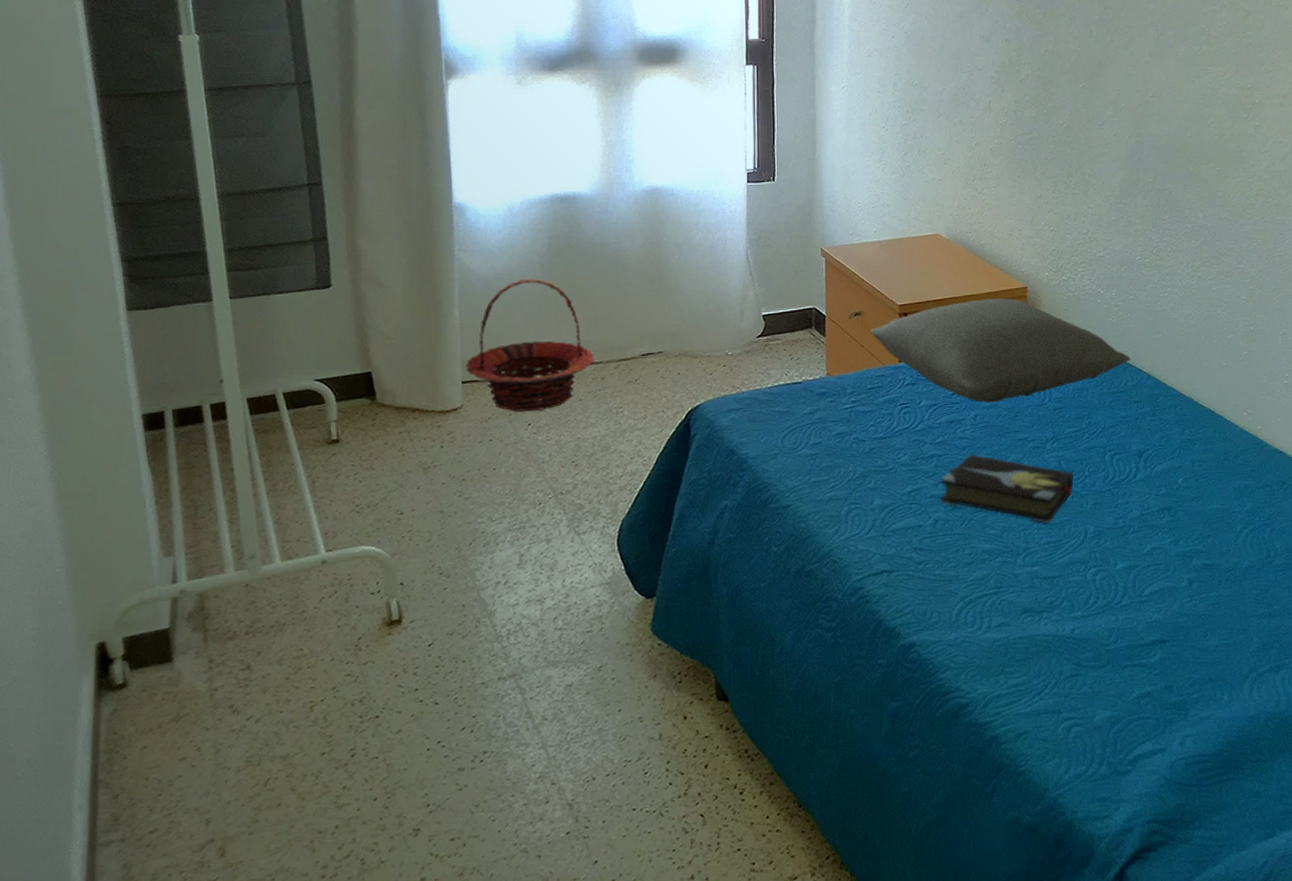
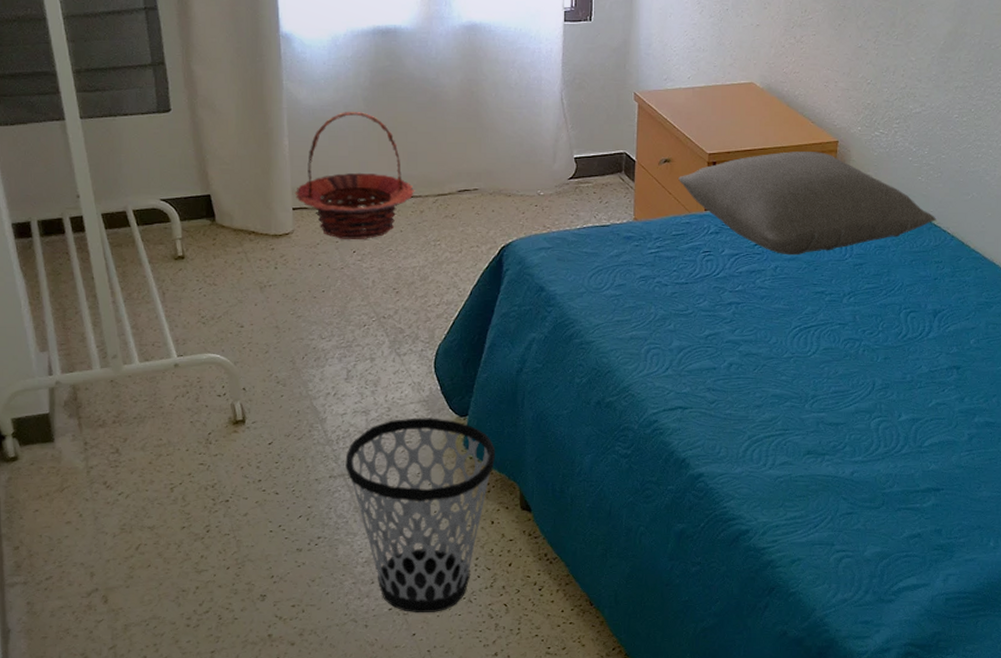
wastebasket: none [517,601,688,835] -> present [345,418,496,613]
hardback book: present [939,454,1074,523] -> none [735,304,867,373]

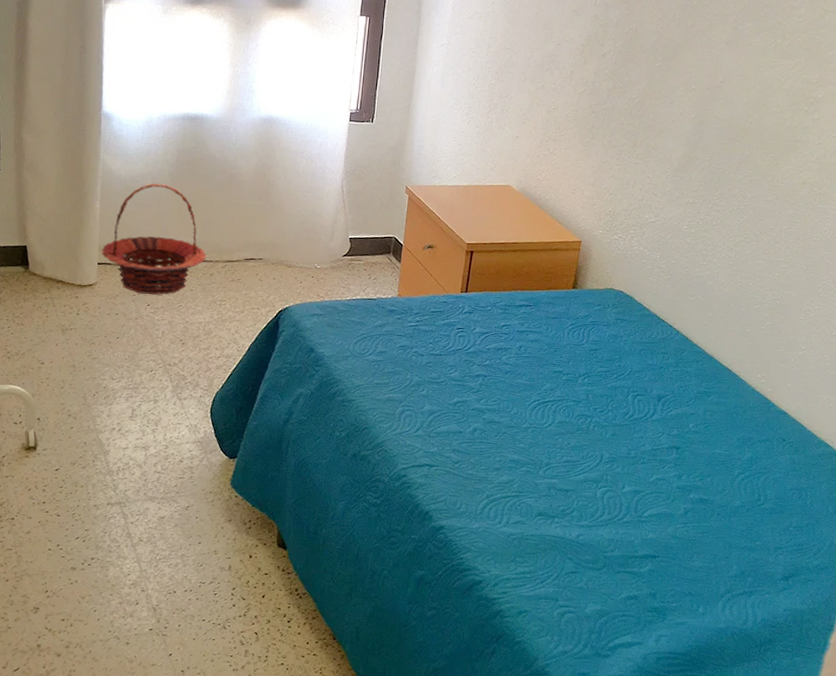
wastebasket: present [345,418,496,613] -> none [122,456,259,636]
pillow: present [678,151,936,256] -> none [439,247,664,338]

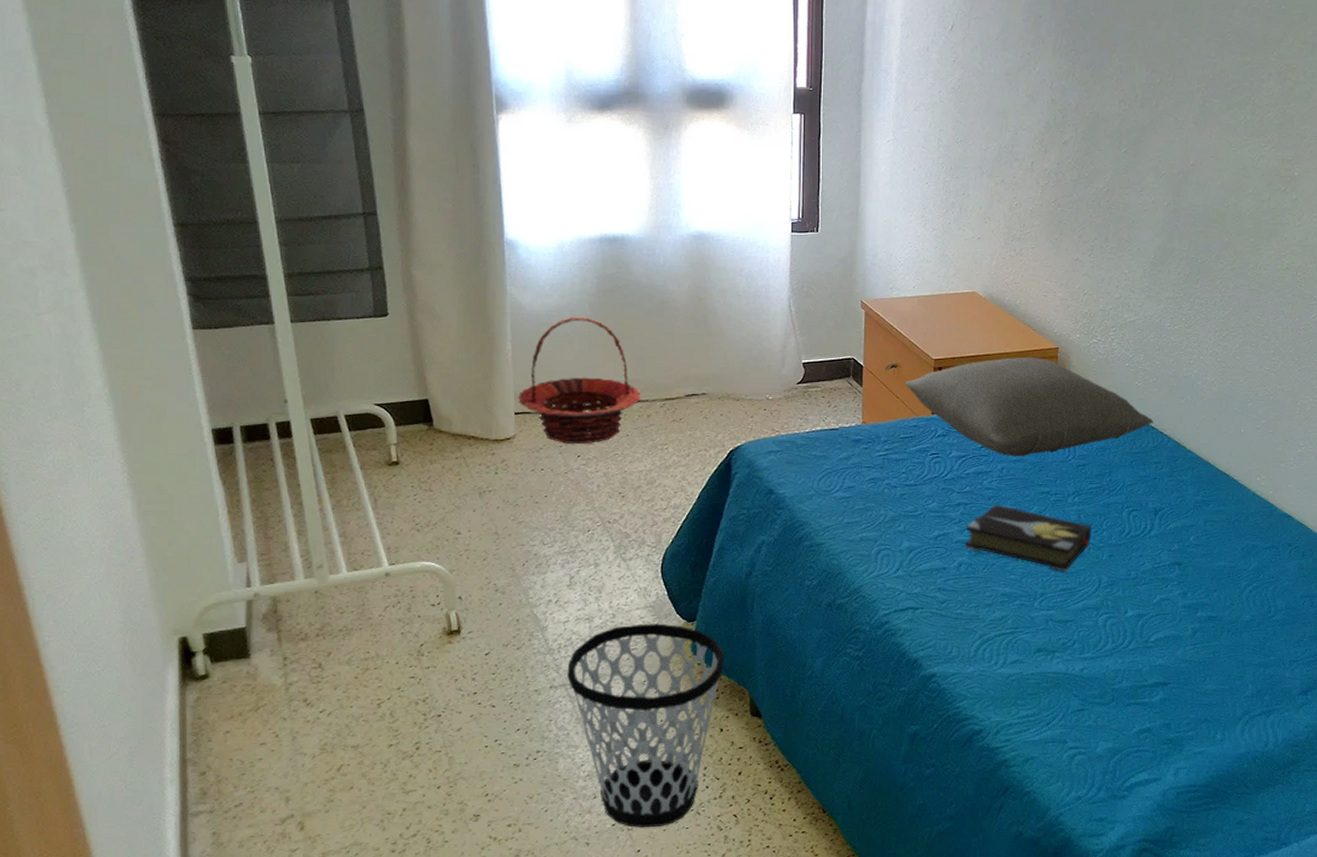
wastebasket: none [122,456,259,636] -> present [567,623,725,828]
pillow: none [439,247,664,338] -> present [906,357,1153,457]
hardback book: none [480,378,598,445] -> present [964,504,1091,571]

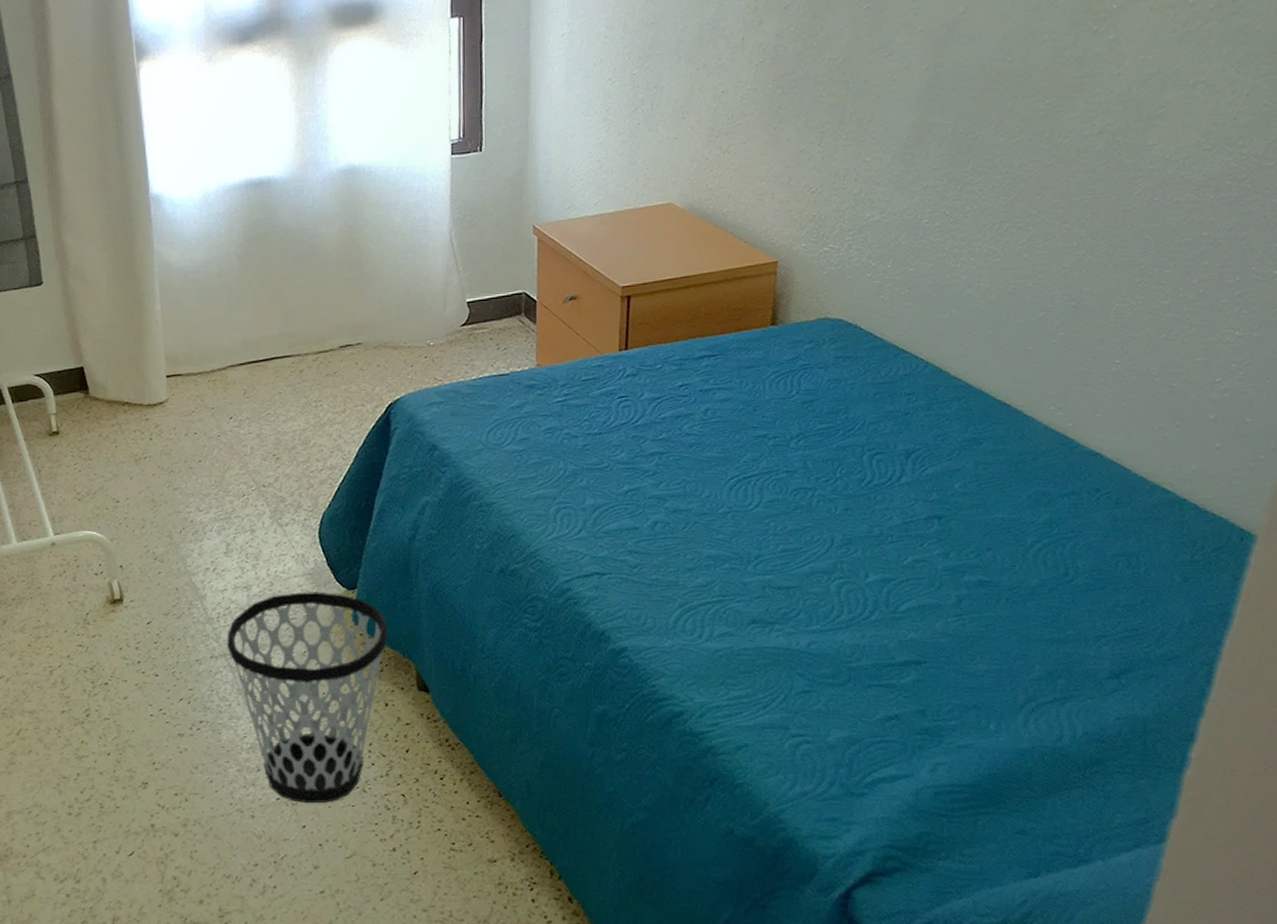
basket: present [517,317,642,444] -> none [168,270,294,405]
pillow: present [906,357,1153,457] -> none [587,275,905,396]
hardback book: present [964,504,1091,571] -> none [660,452,821,529]

